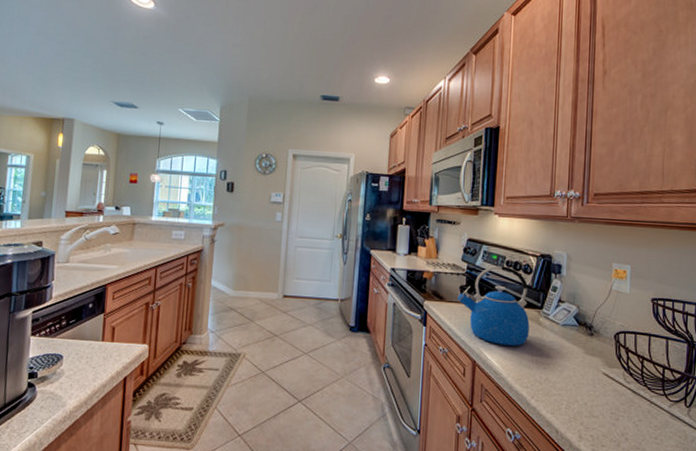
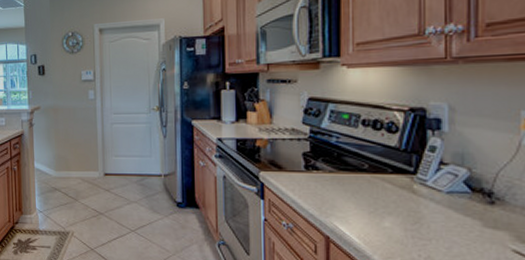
kettle: present [457,266,530,346] -> none [300,126,399,219]

